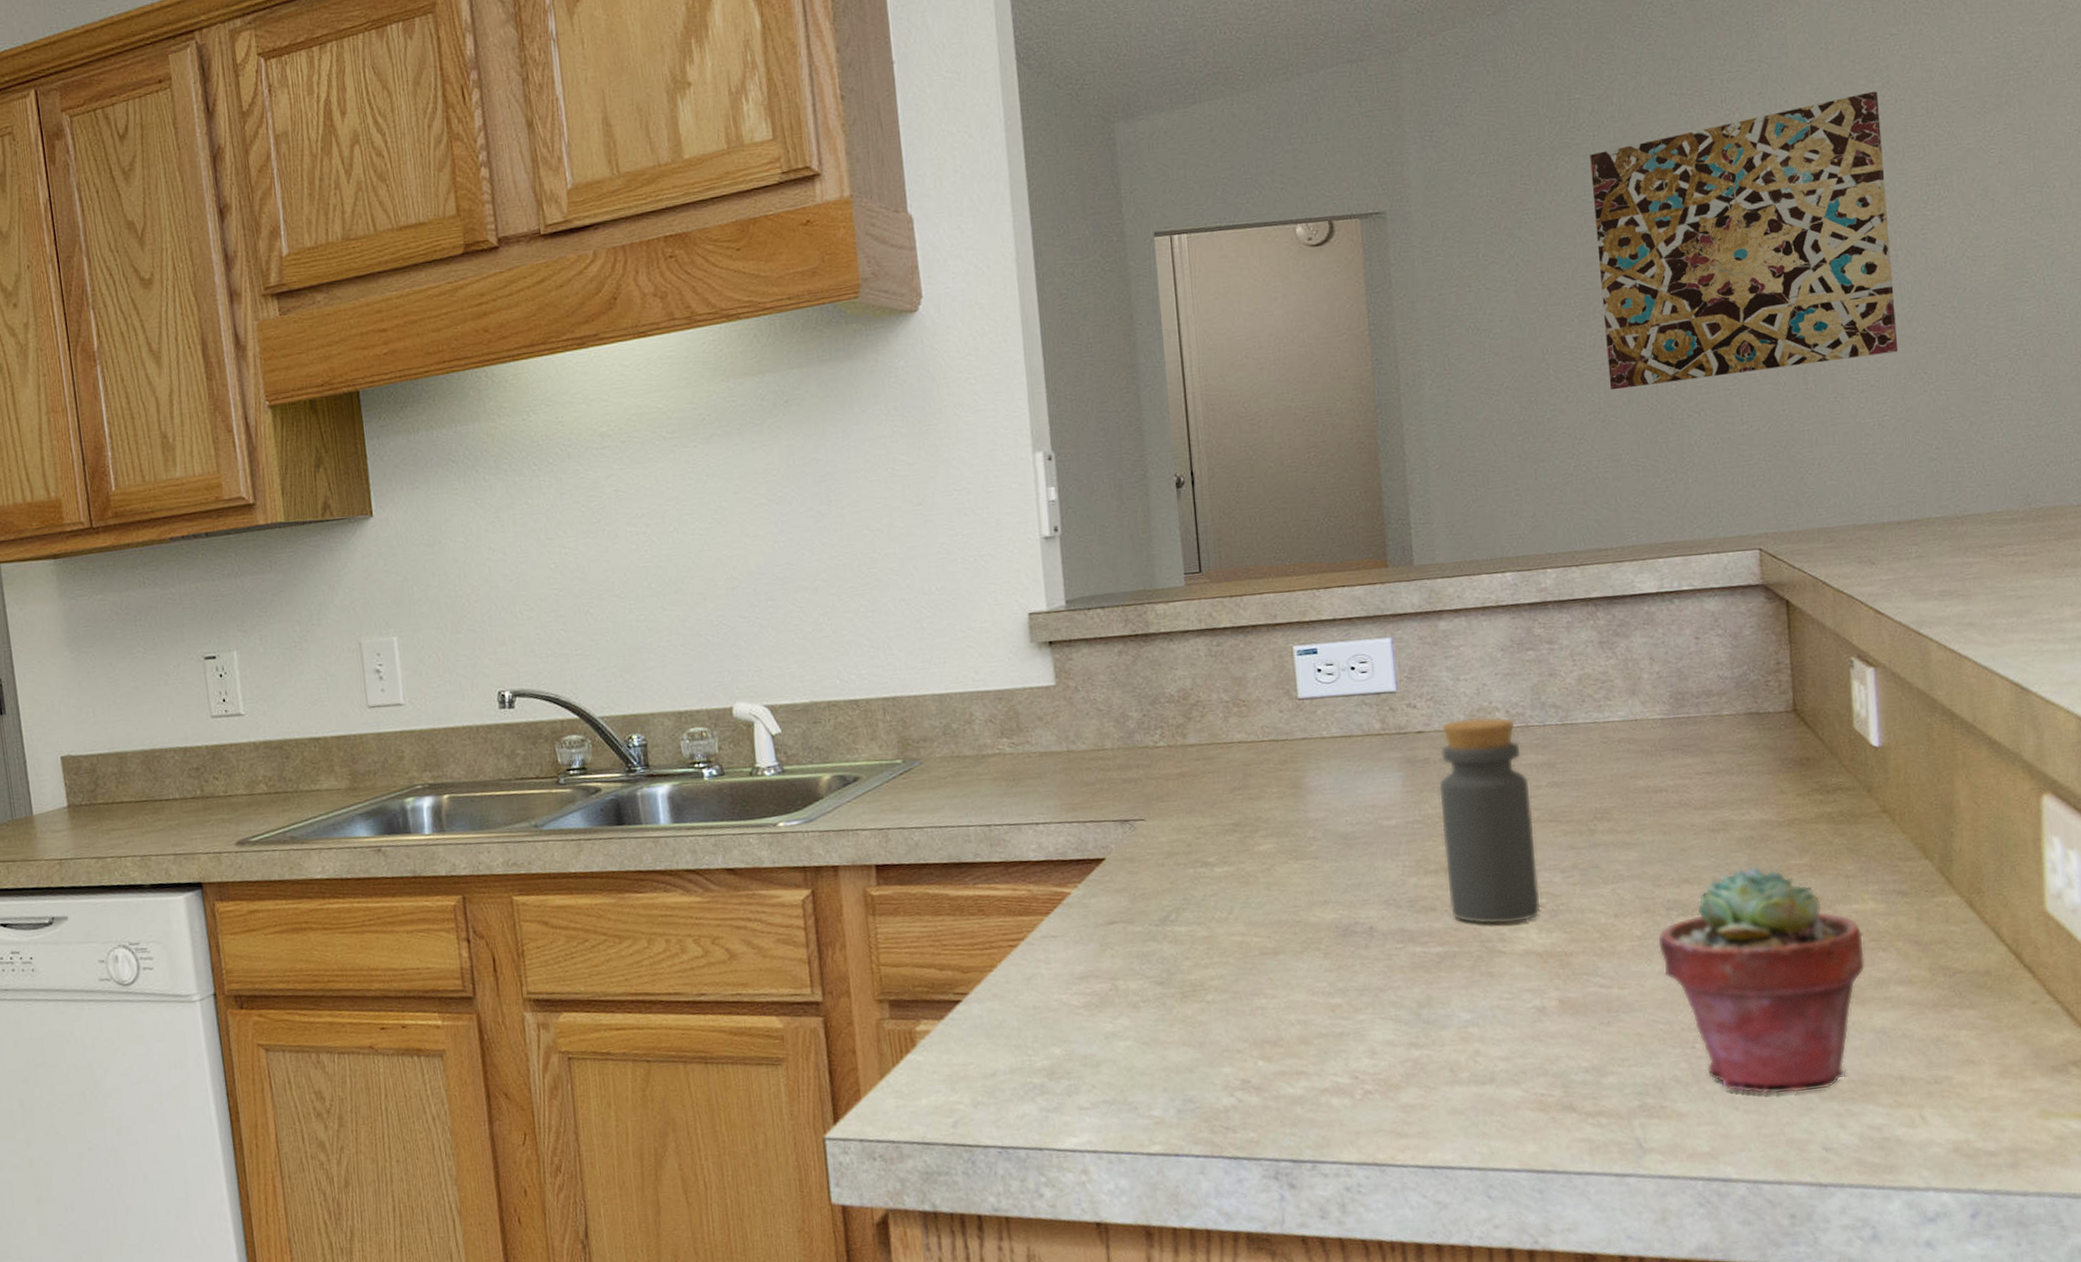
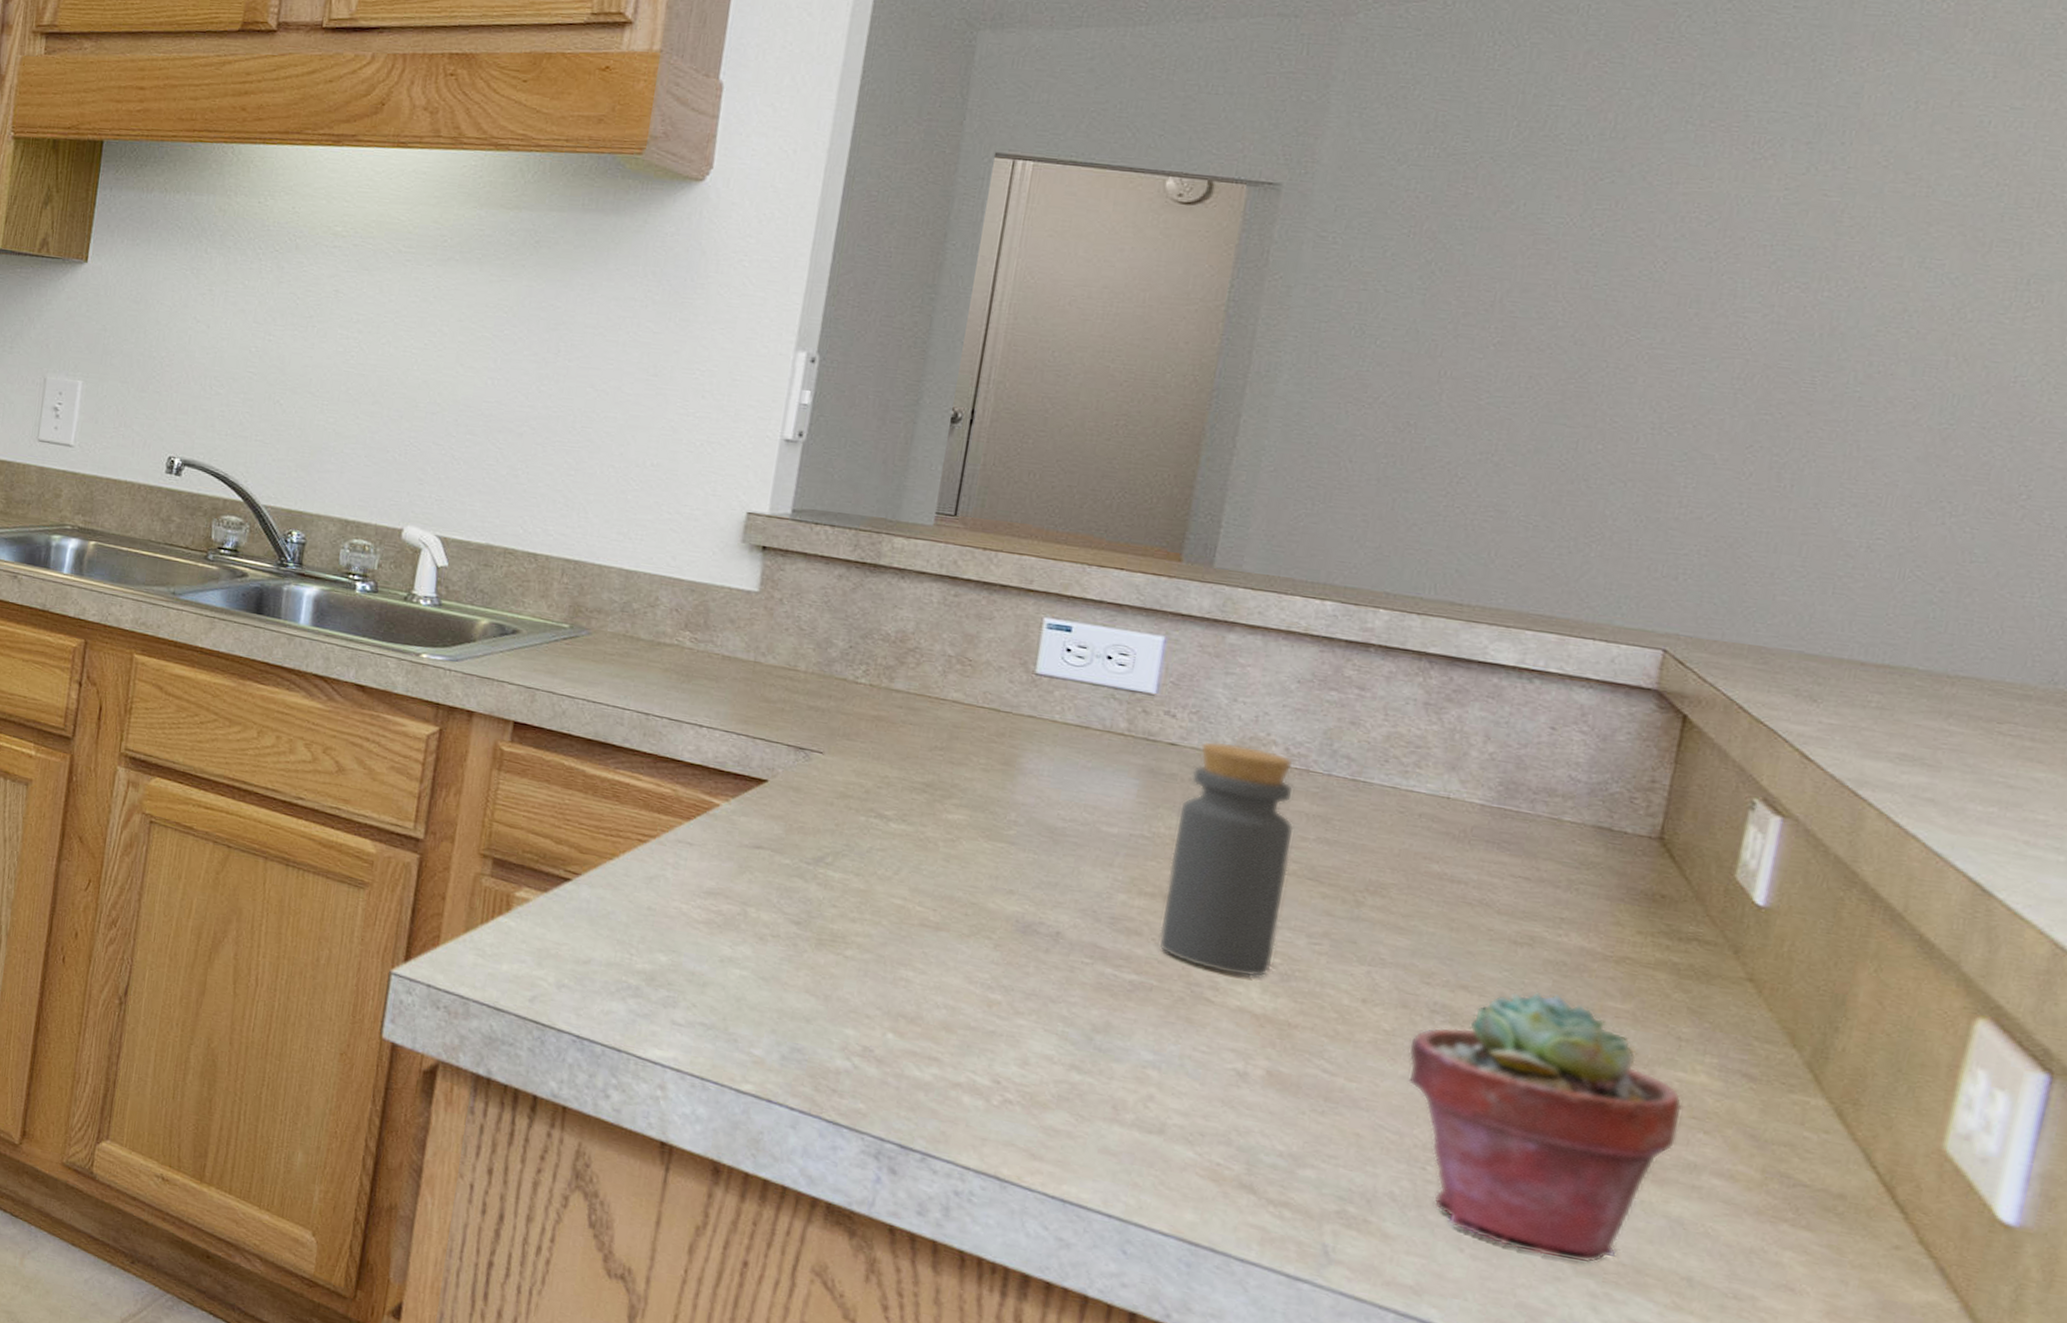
wall art: present [1590,91,1898,390] -> none [1515,167,1974,471]

